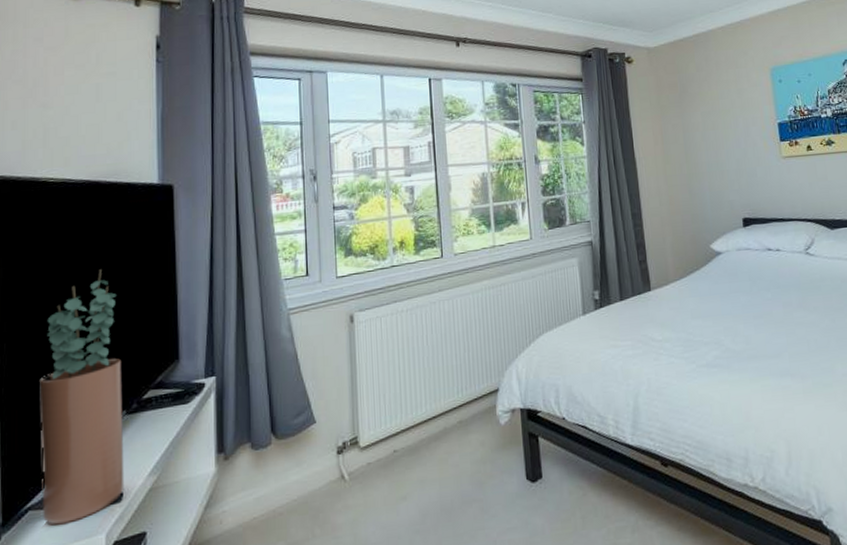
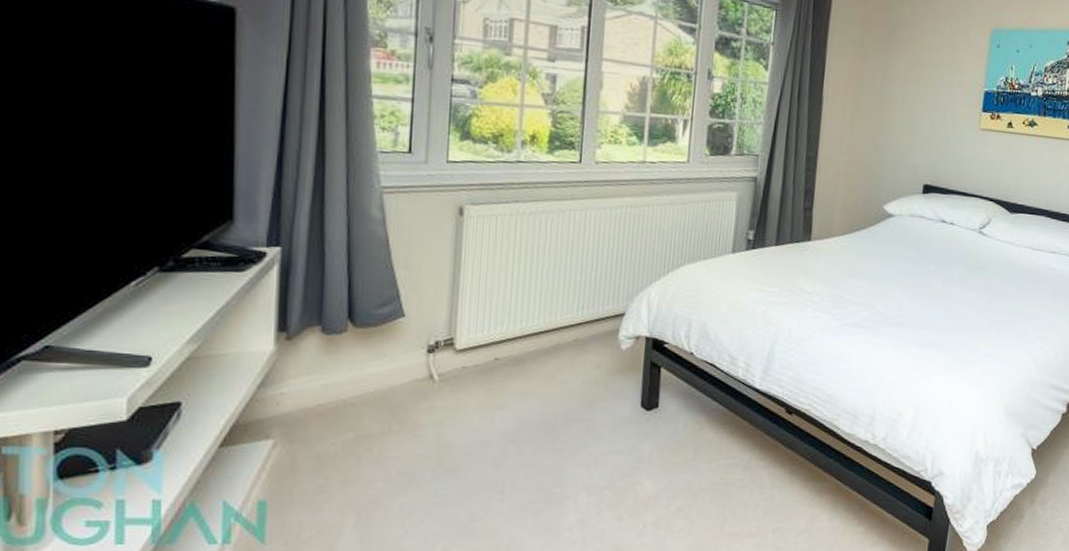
vase: present [40,269,125,526] -> none [37,94,155,381]

